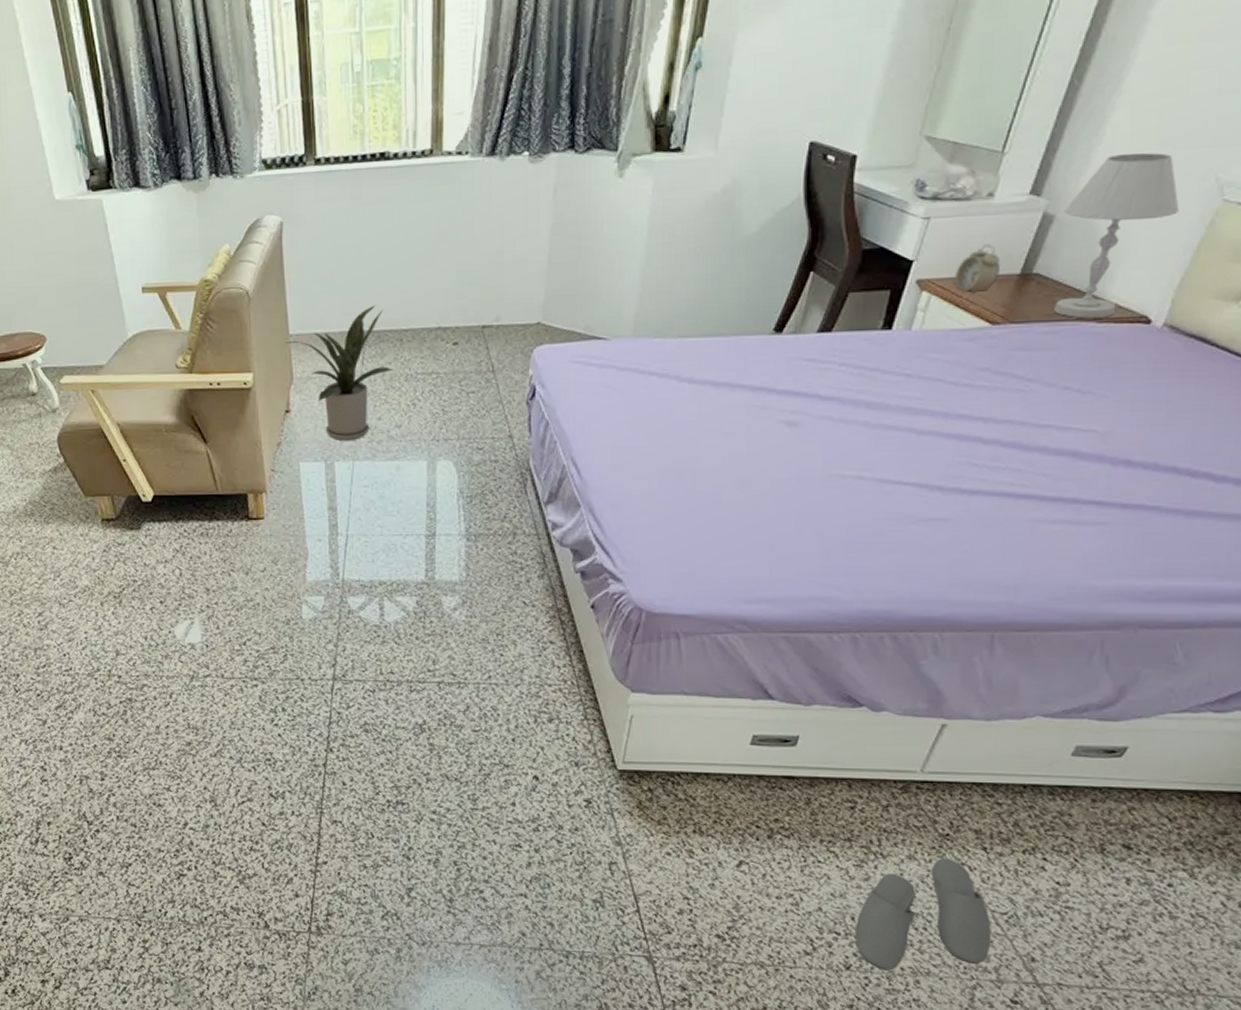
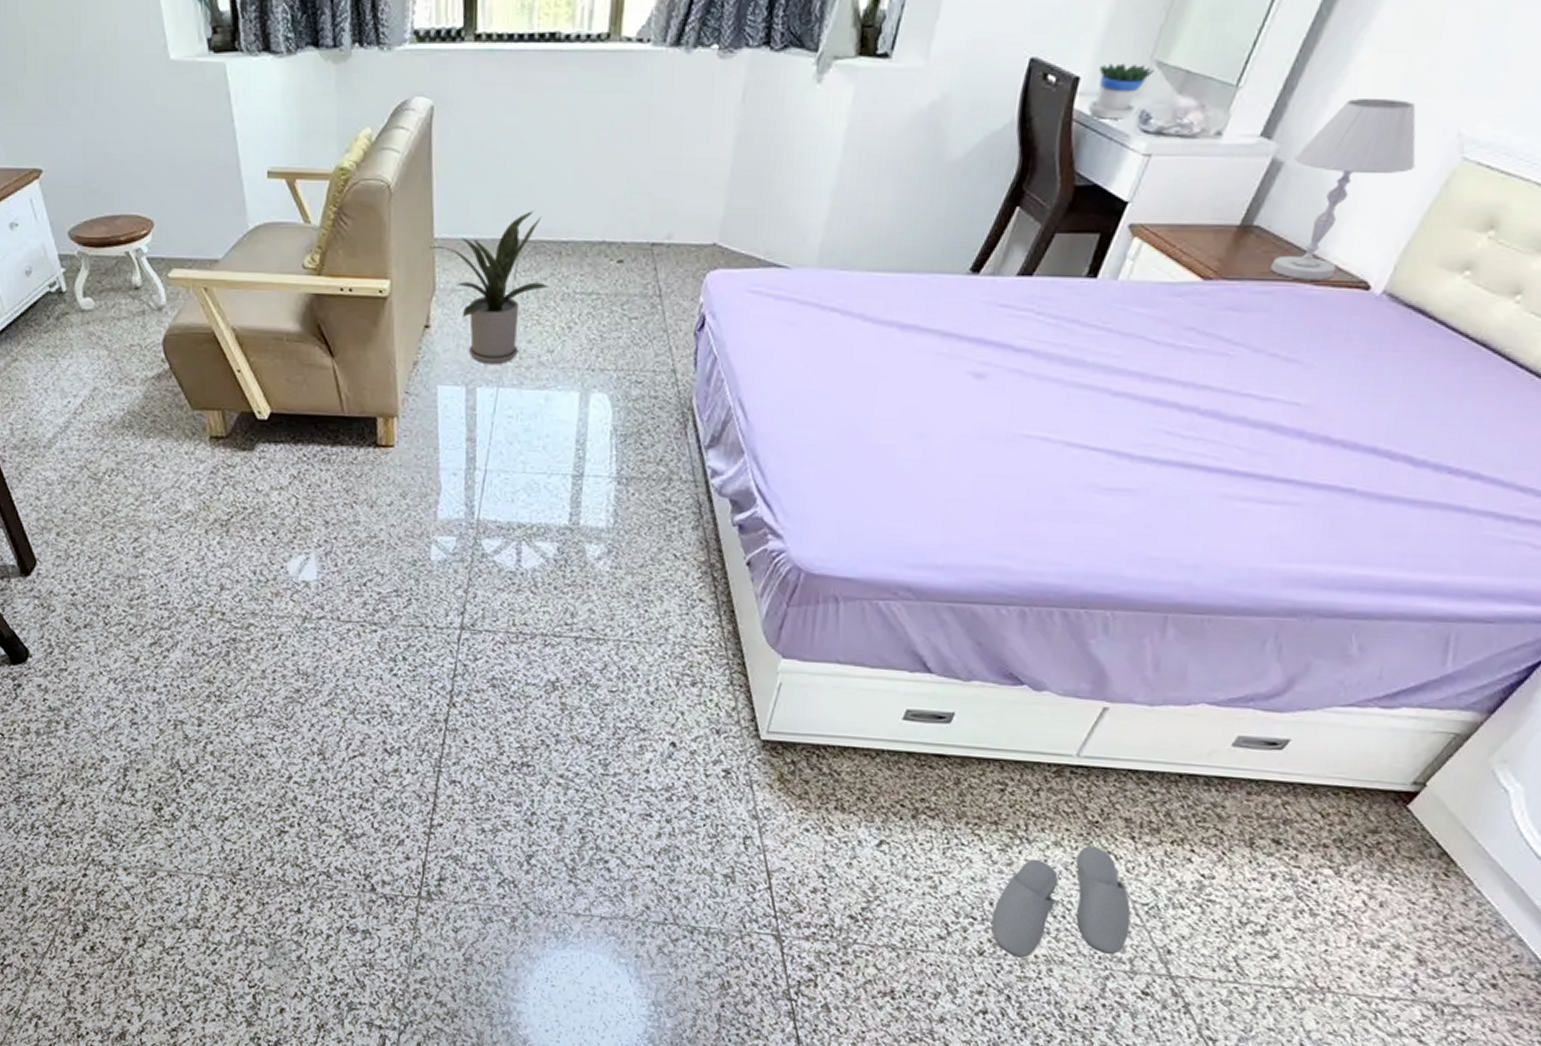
flowerpot: none [867,140,925,190] -> present [1087,63,1154,120]
alarm clock: present [955,244,1000,295] -> none [1169,189,1221,245]

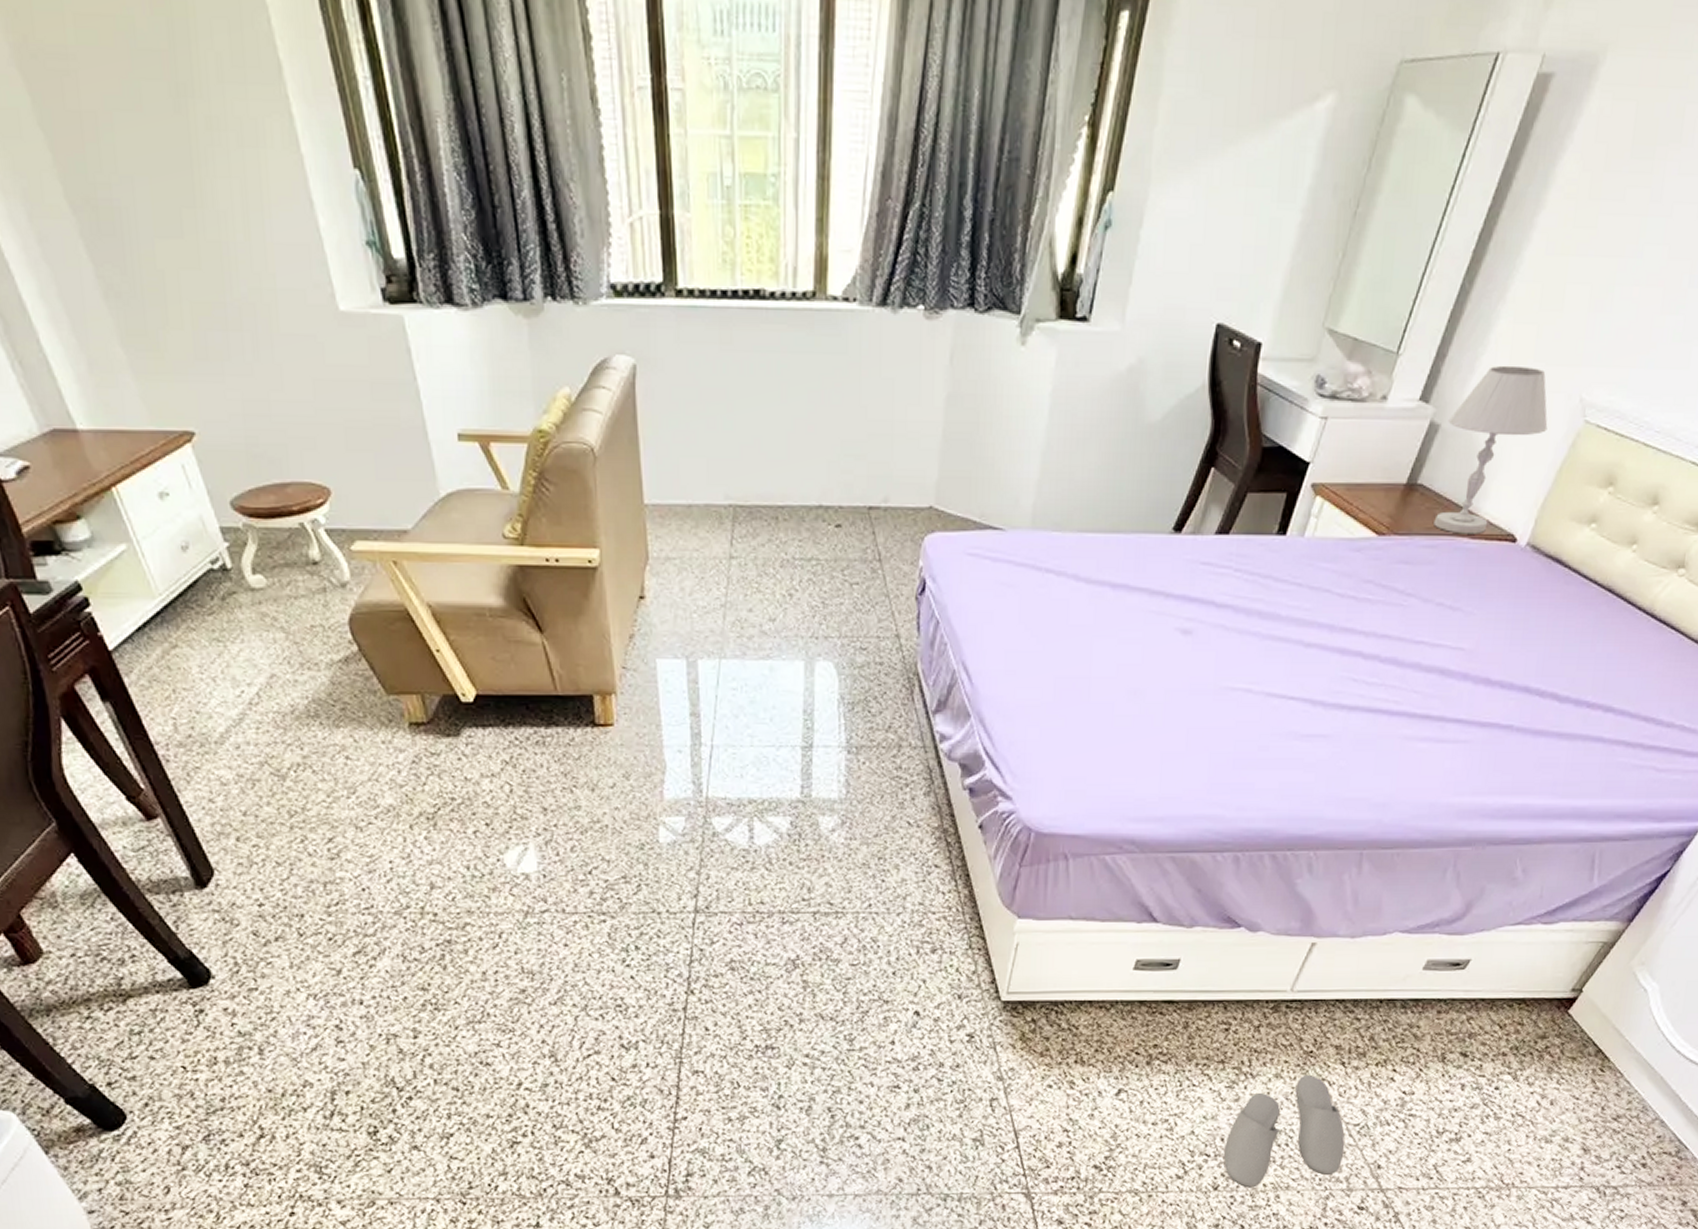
house plant: present [431,211,549,364] -> none [641,475,767,634]
flowerpot: present [1087,63,1154,120] -> none [1270,330,1326,384]

